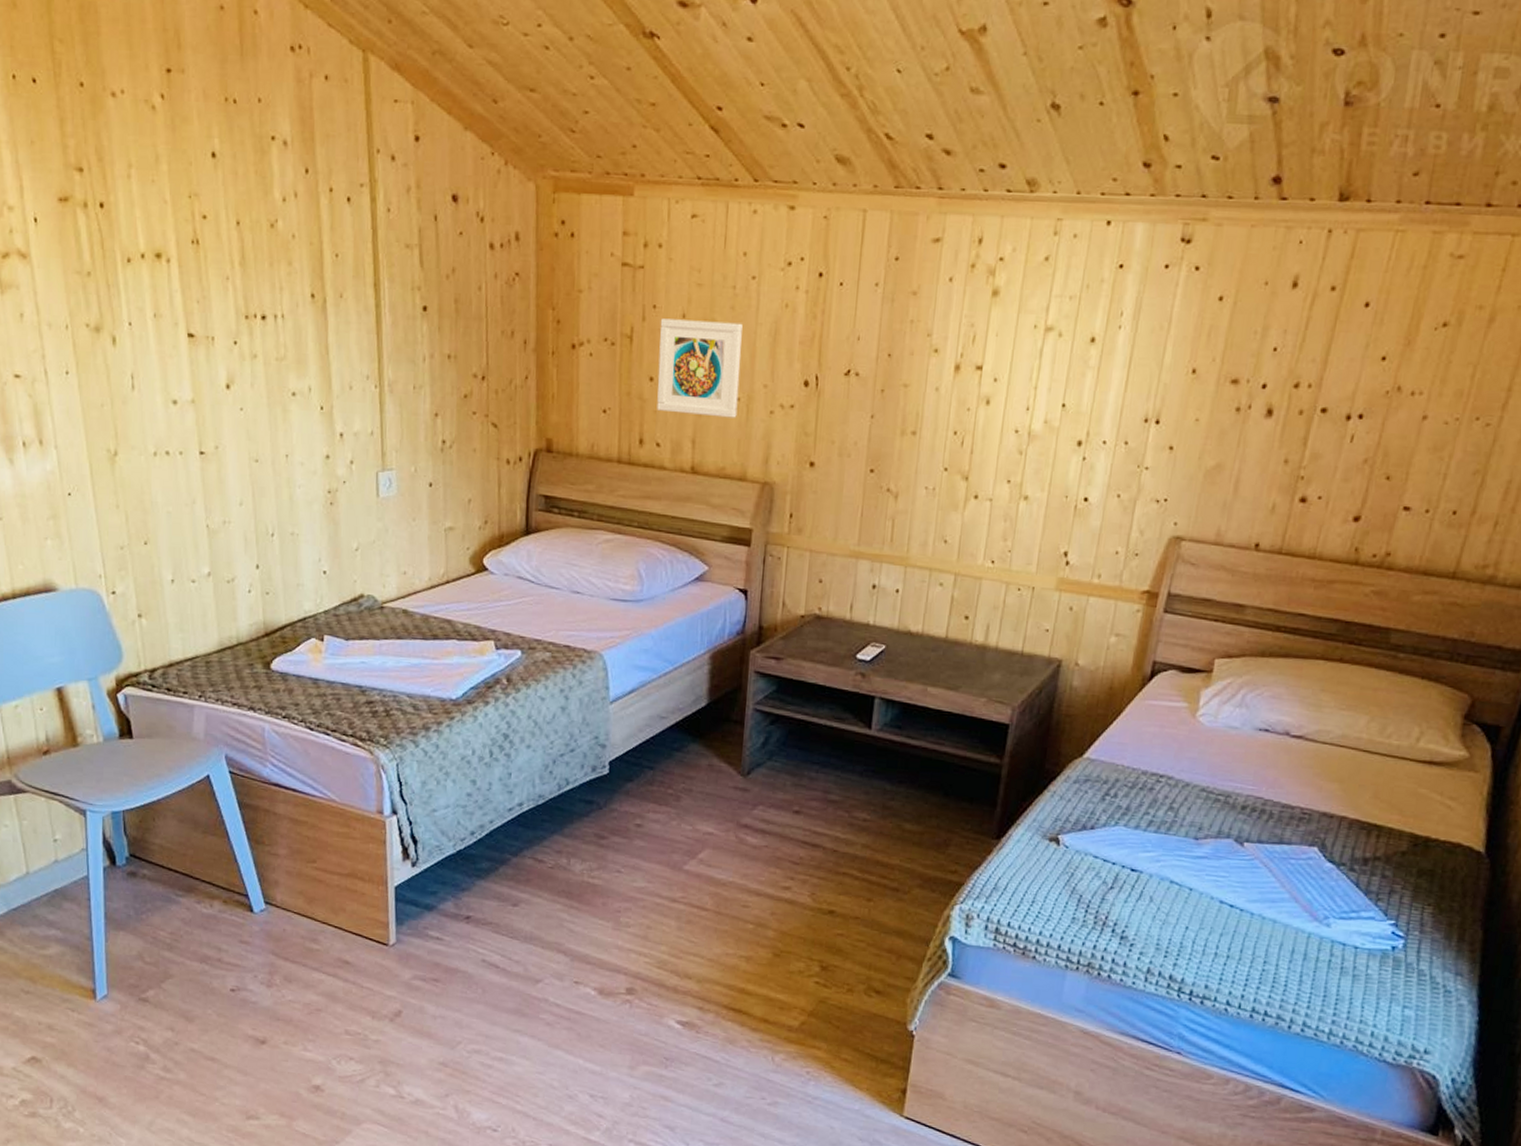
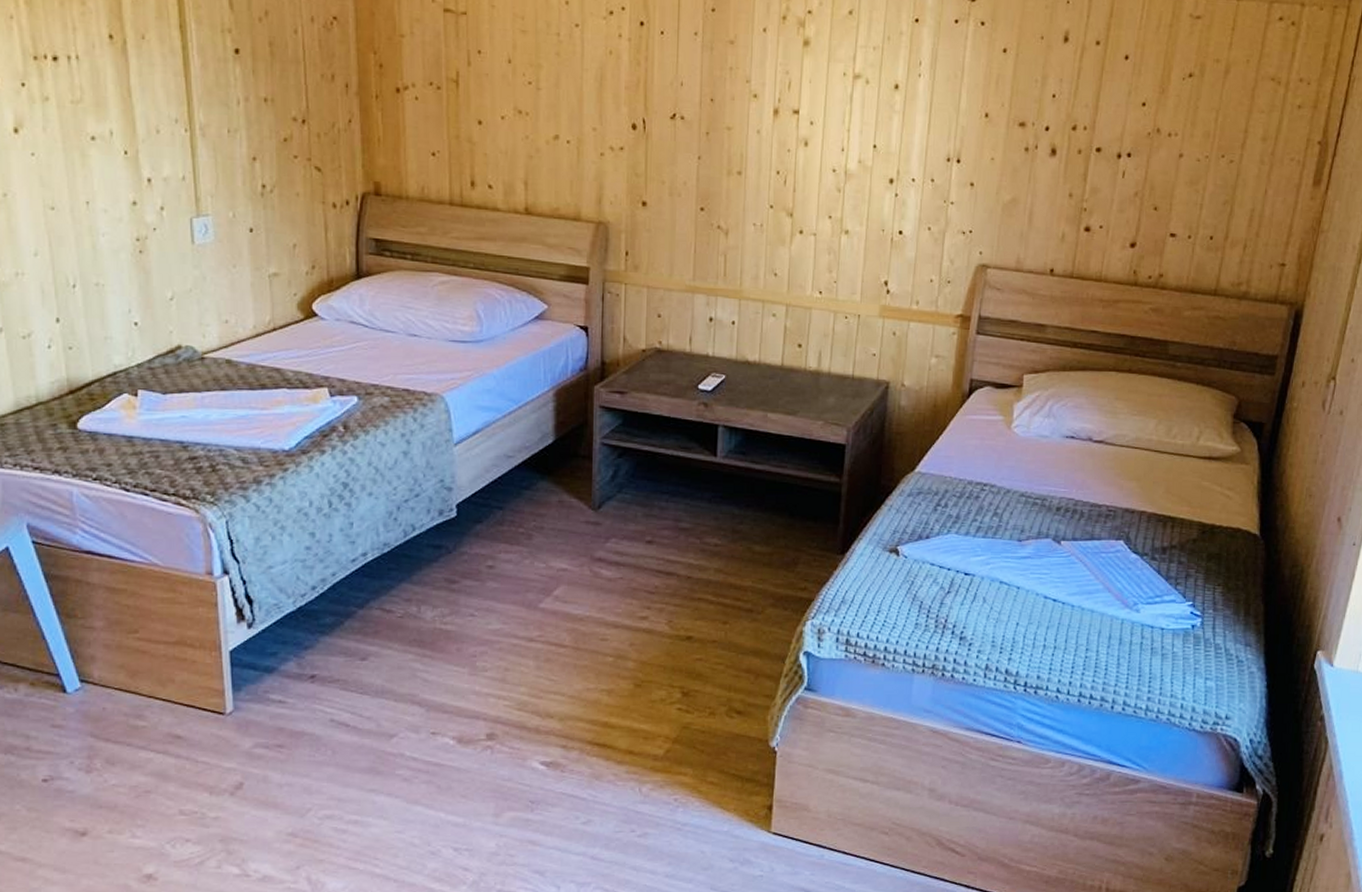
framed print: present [657,318,743,418] -> none [486,63,569,160]

